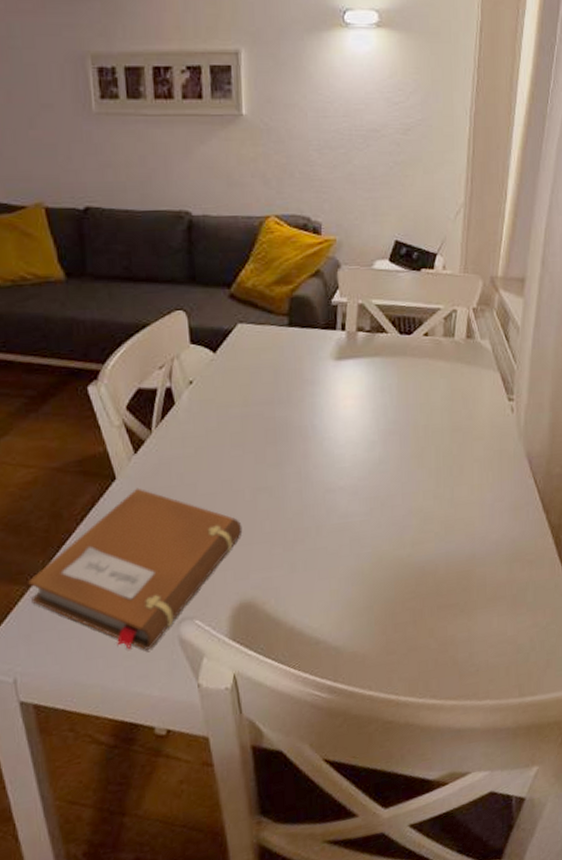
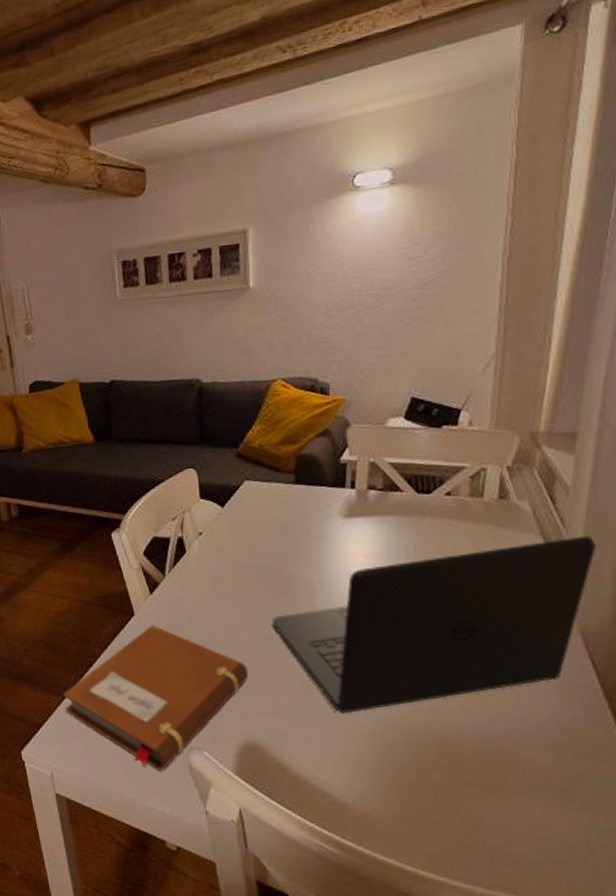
laptop: none [267,369,538,558] -> present [273,535,596,714]

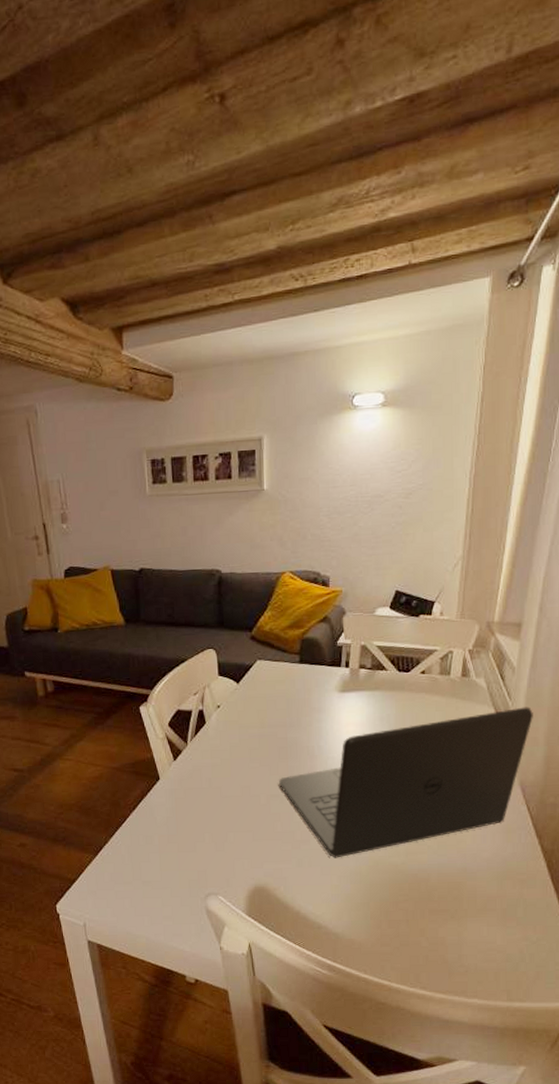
notebook: present [63,624,249,770] -> none [95,787,258,914]

